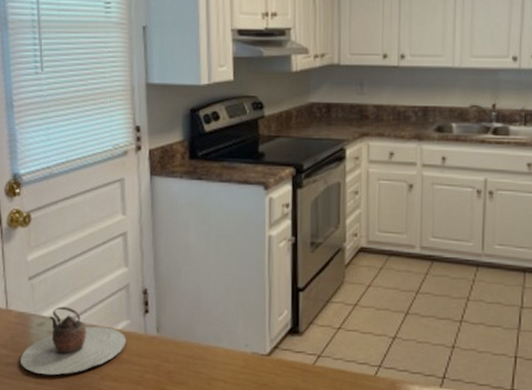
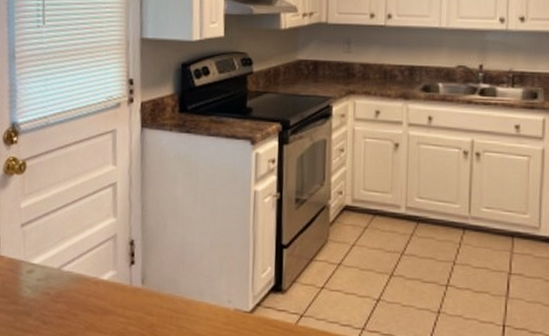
teapot: present [20,306,126,375] -> none [8,254,112,323]

